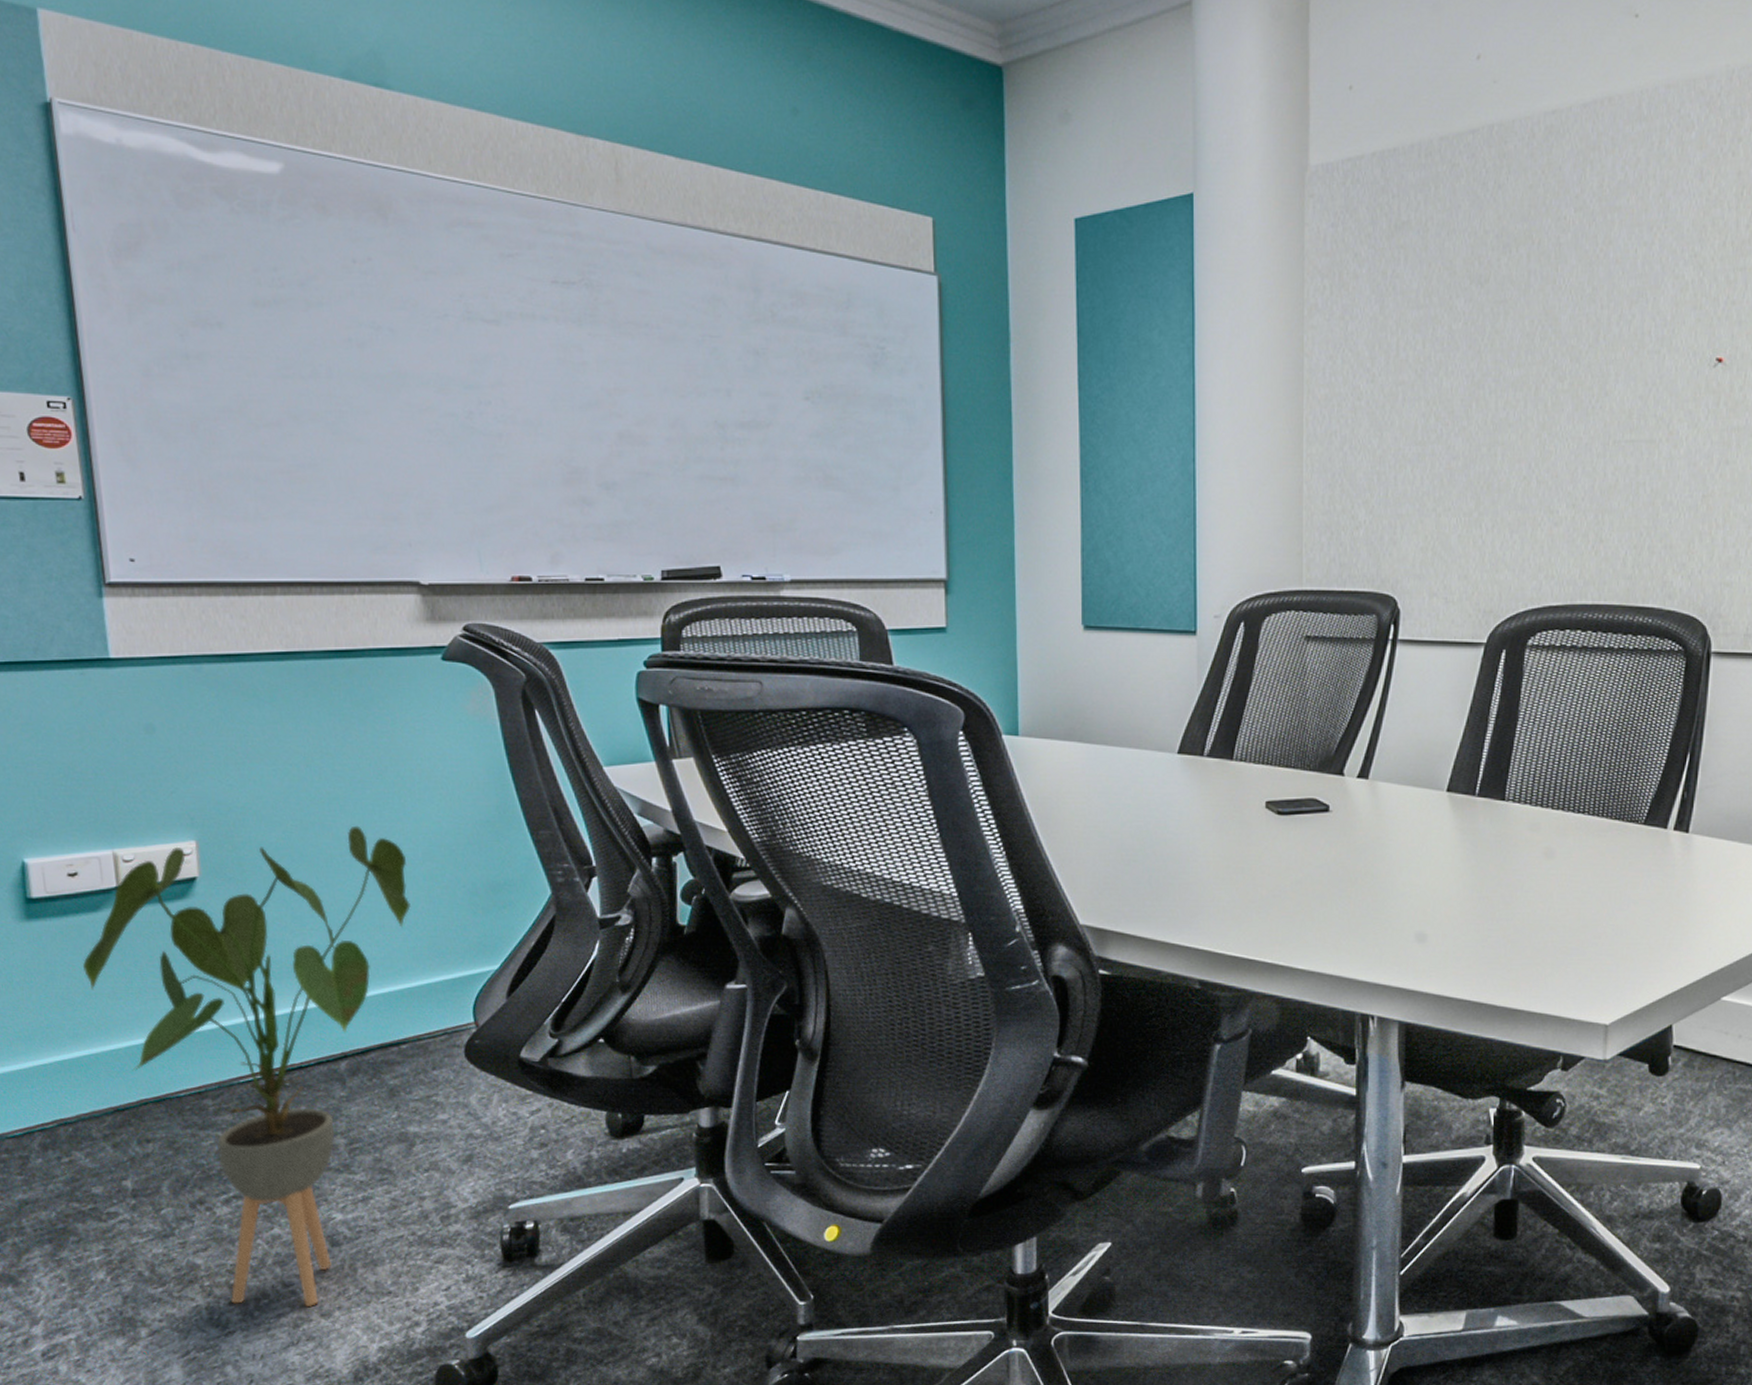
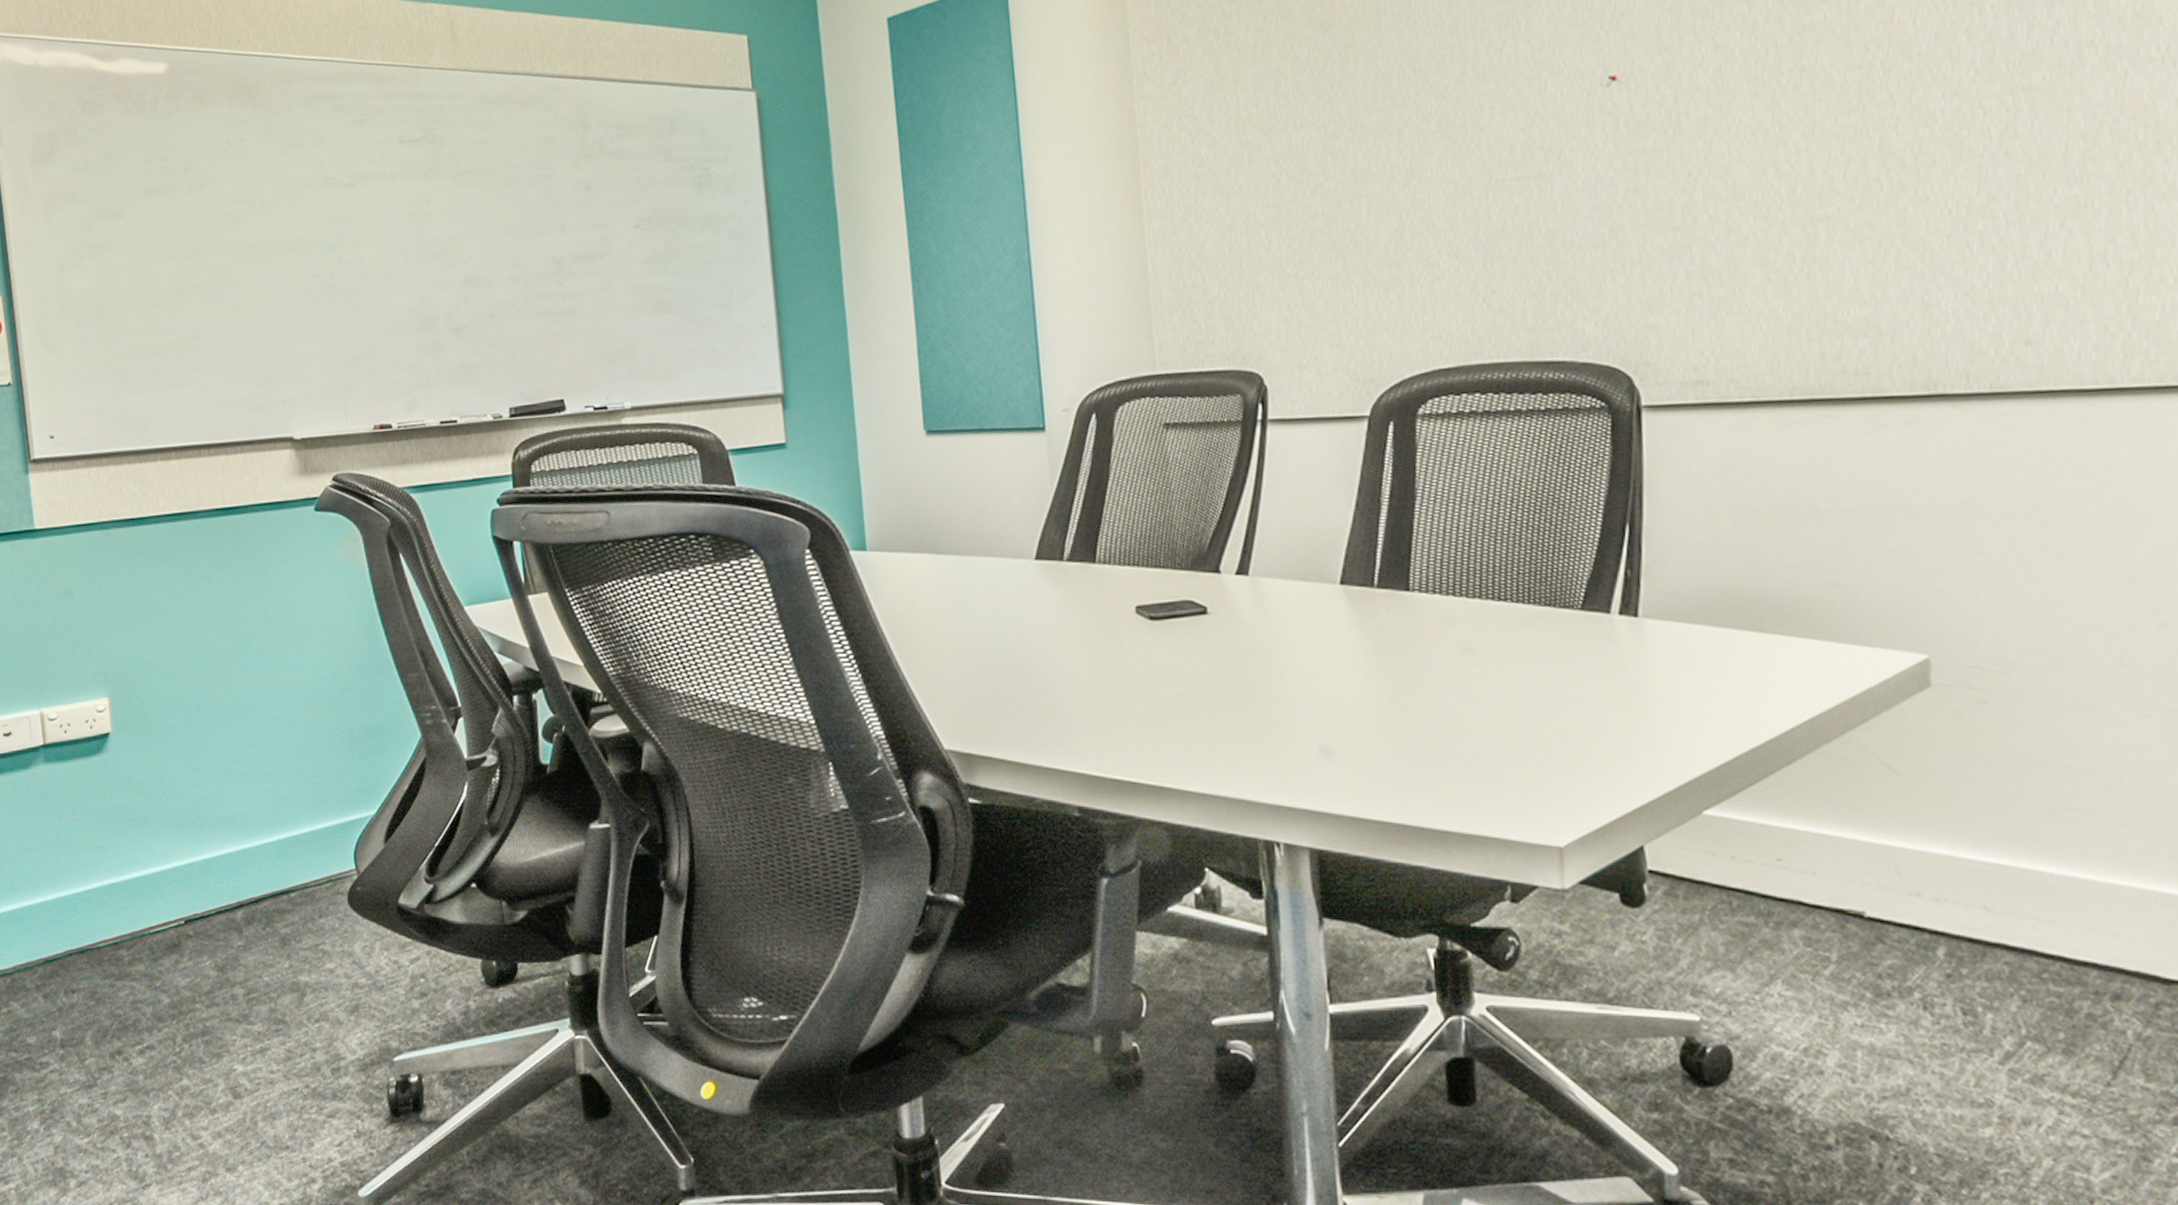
house plant: present [83,825,411,1308] -> none [17,676,295,1161]

